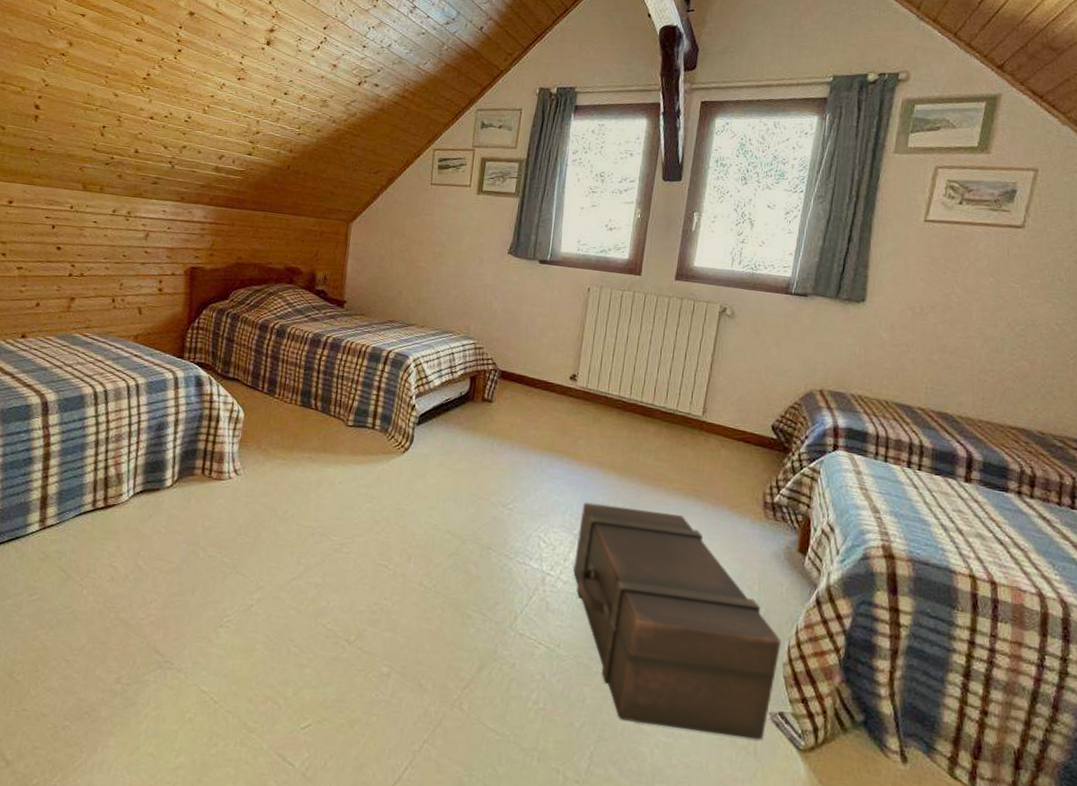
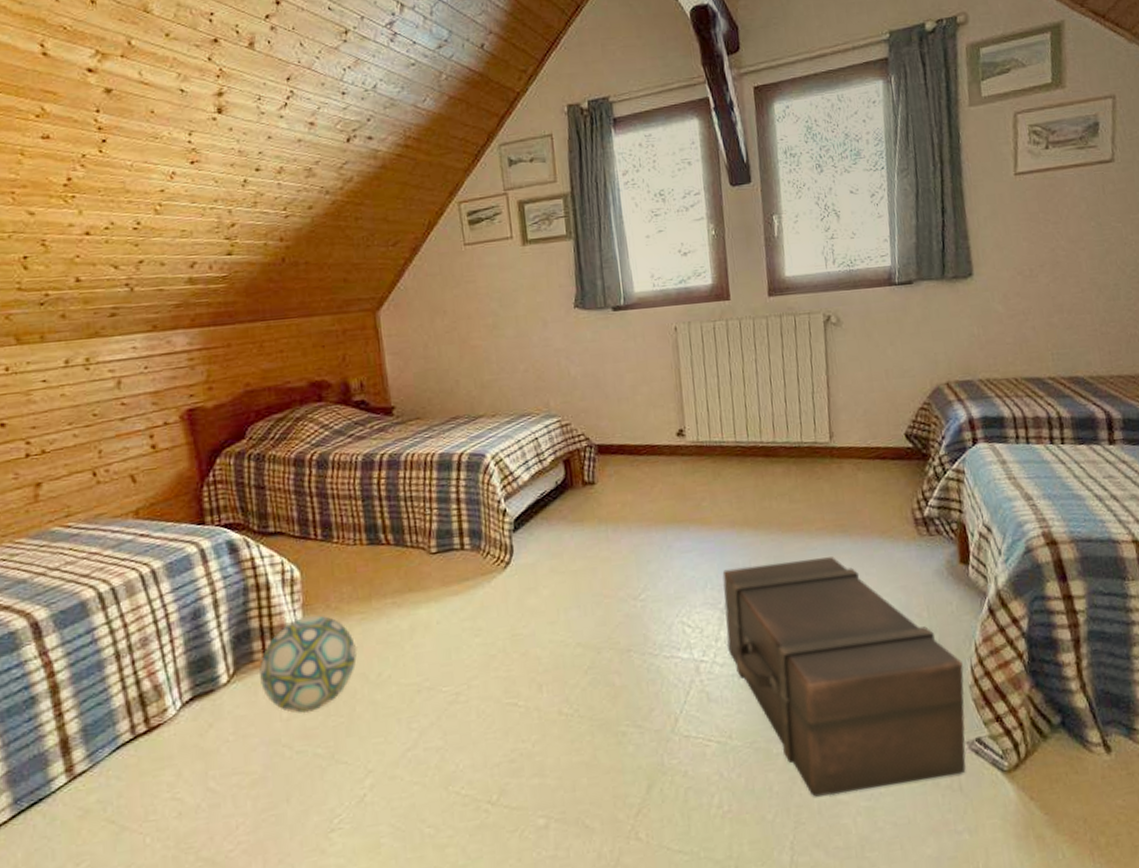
ball: none [194,450,273,527] -> present [259,615,357,714]

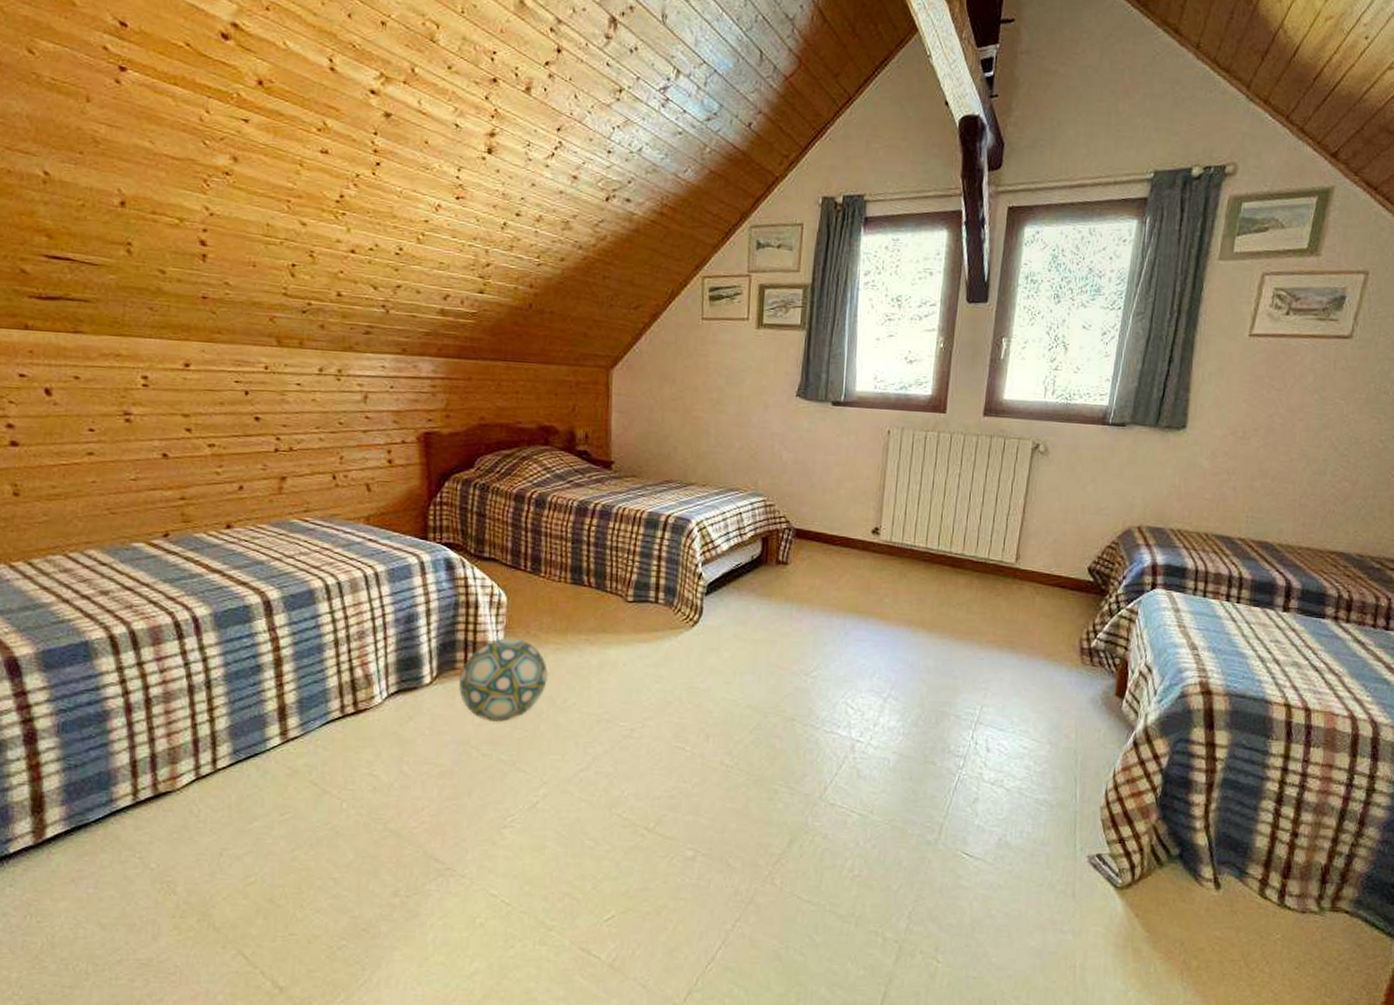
suitcase: present [722,557,966,797] -> none [883,663,1099,883]

